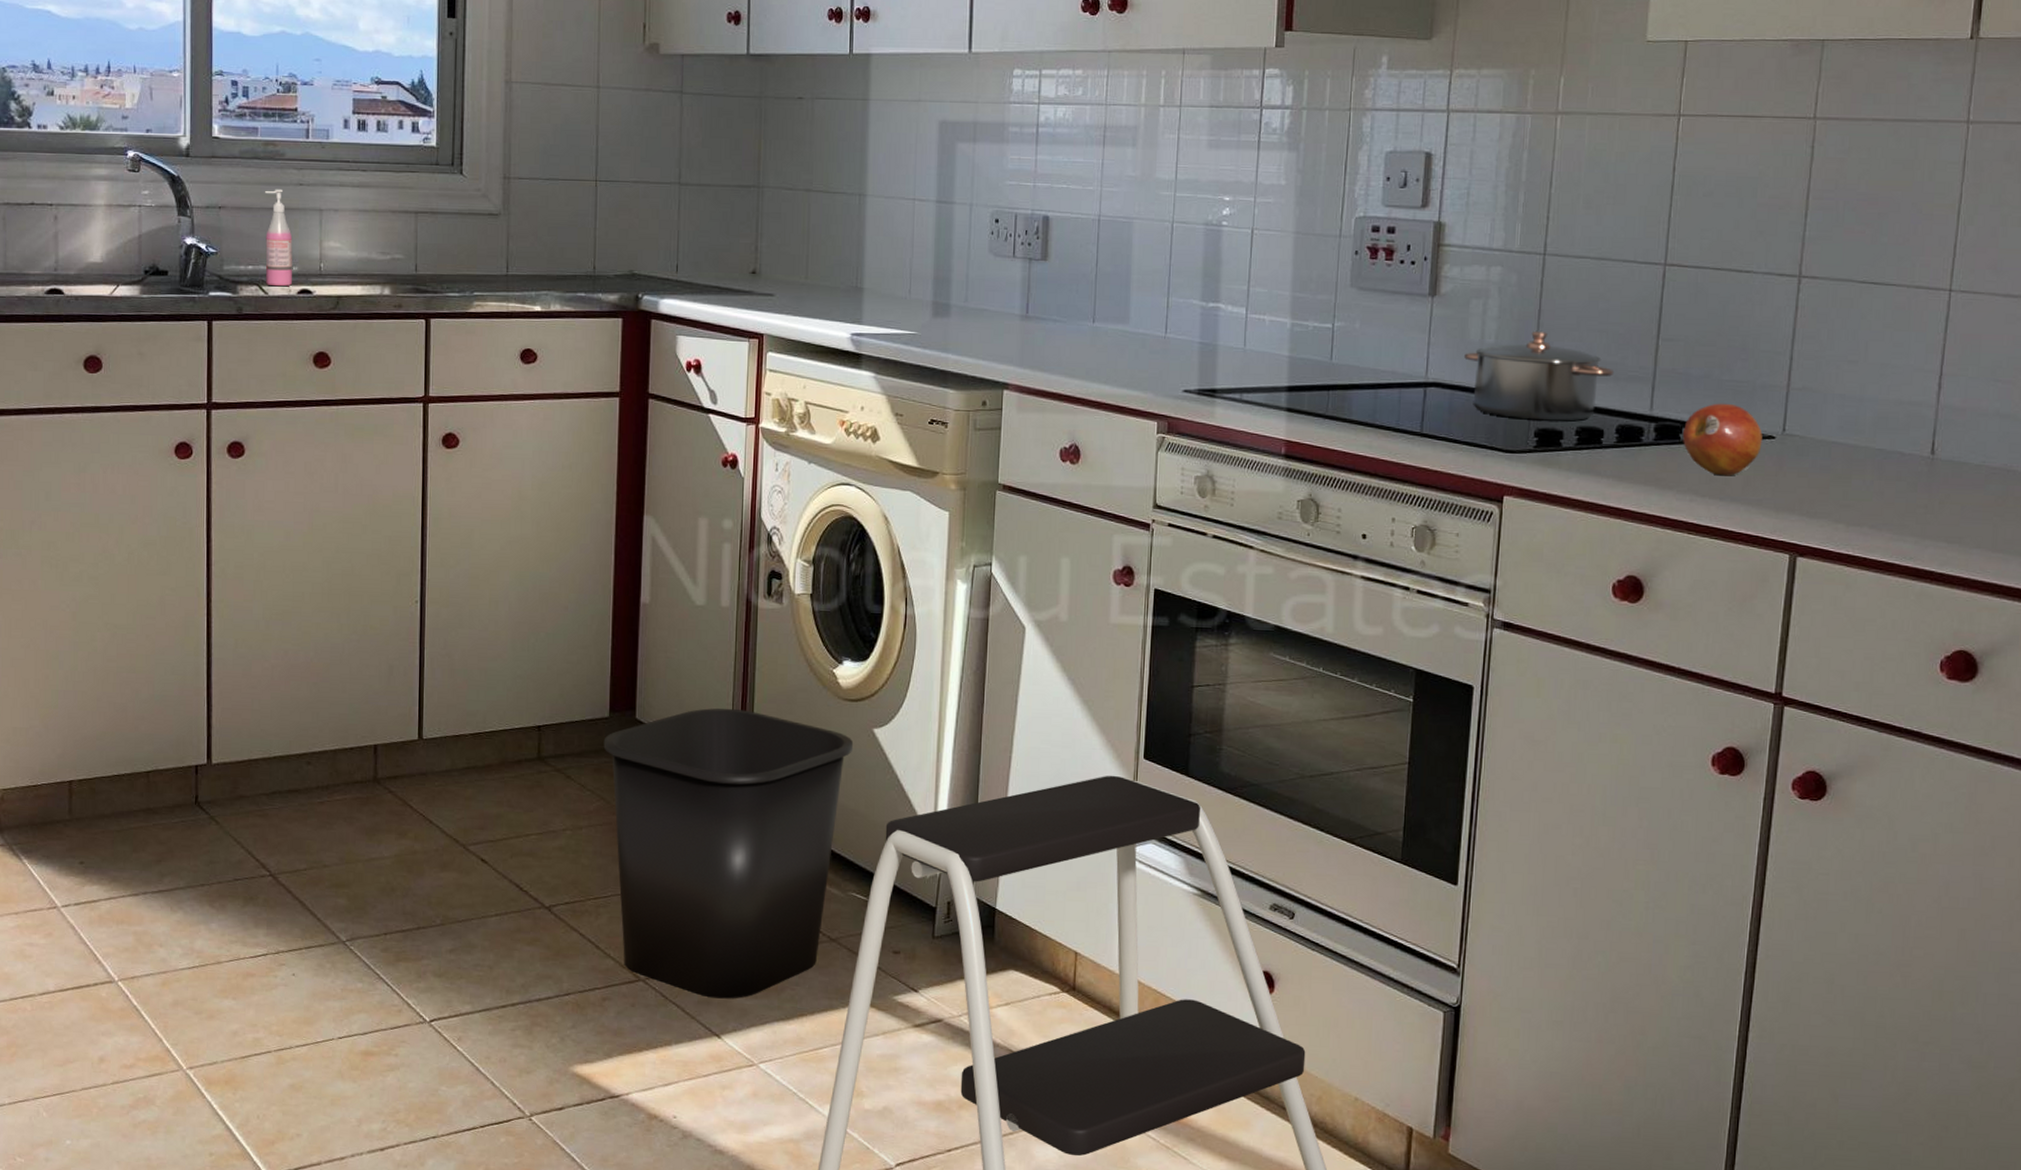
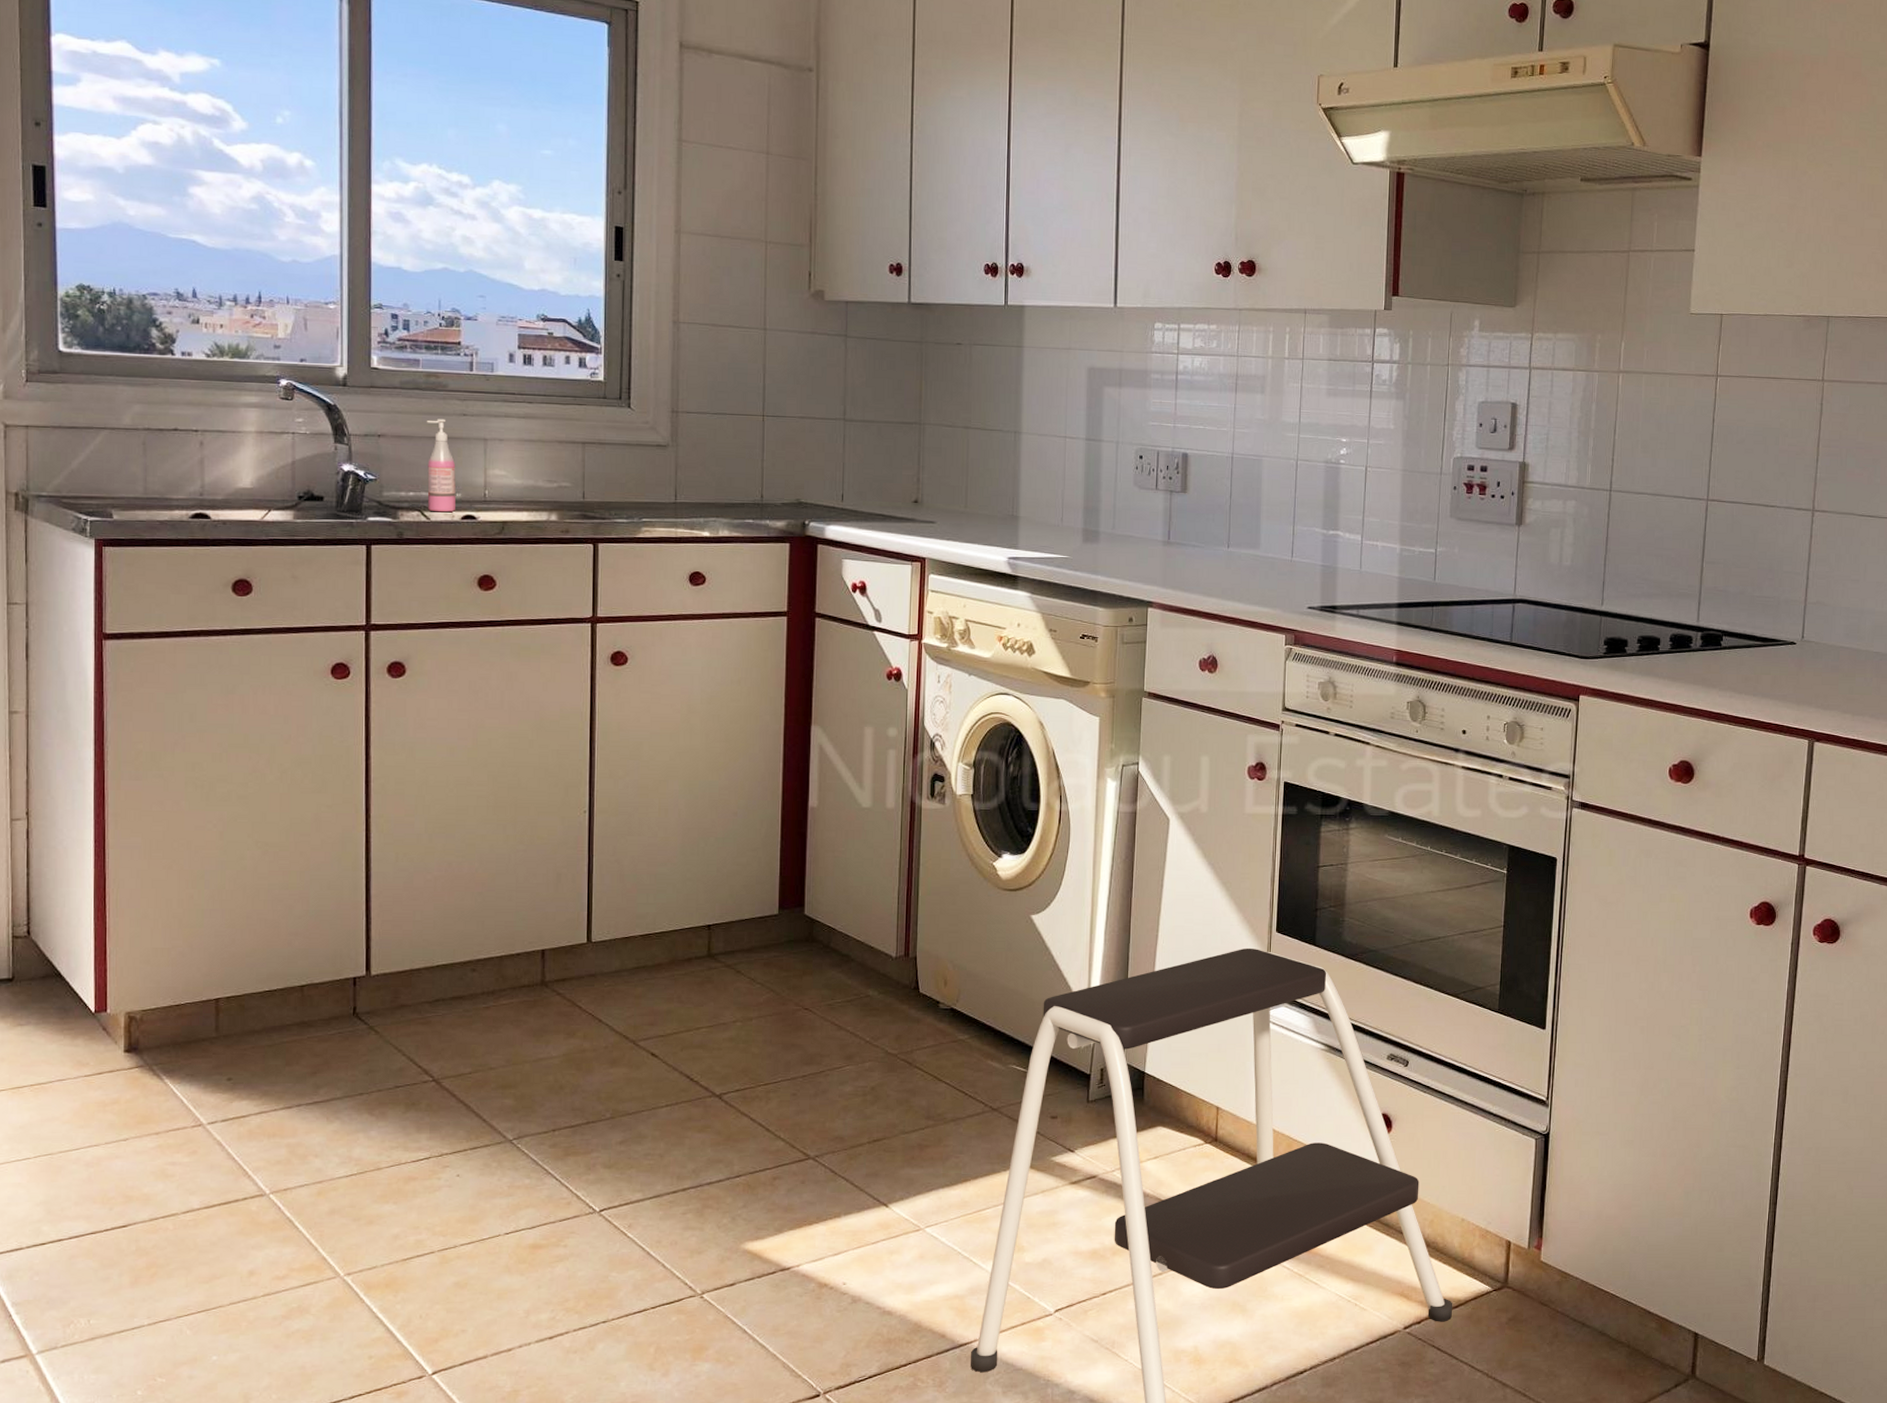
waste bin: present [603,708,854,999] -> none [773,901,1013,1170]
cooking pot: present [1464,330,1615,421] -> none [1546,555,1668,631]
fruit: present [1682,403,1762,476] -> none [1723,615,1786,676]

